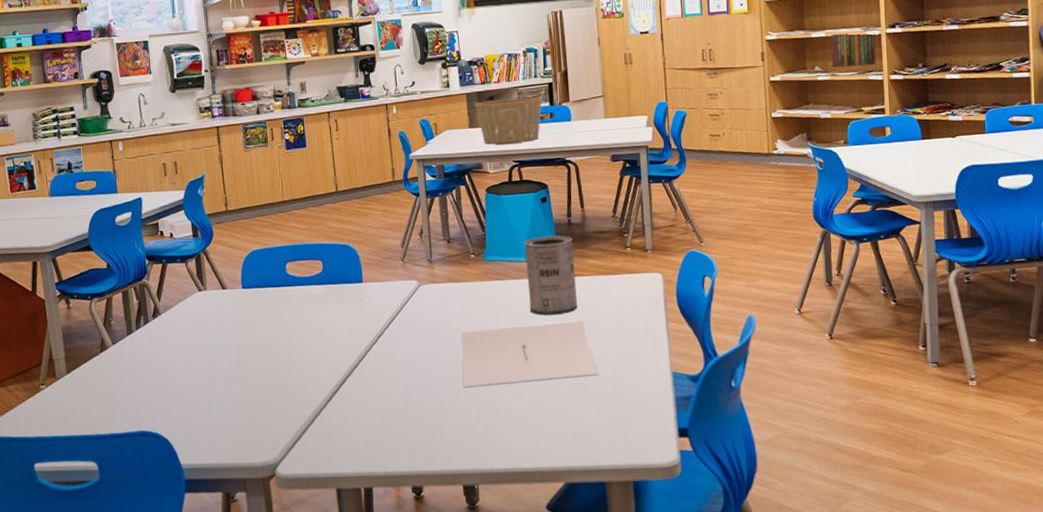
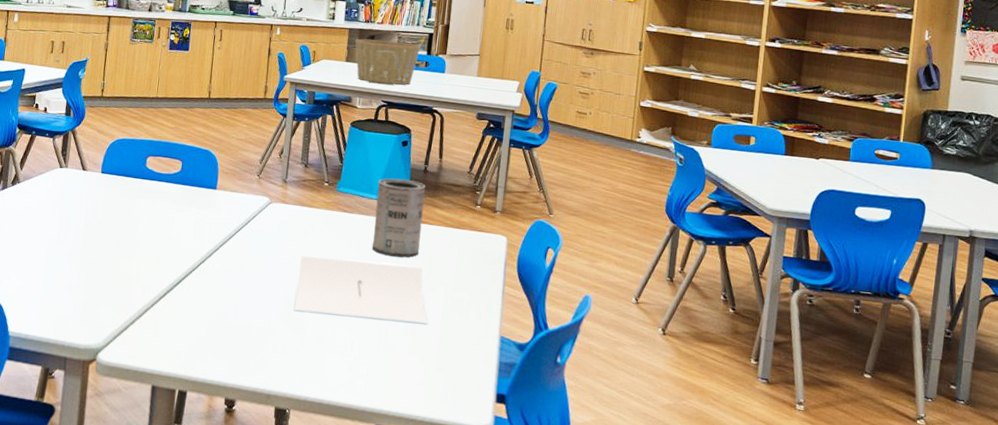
books: present [830,32,876,68] -> none [707,37,754,74]

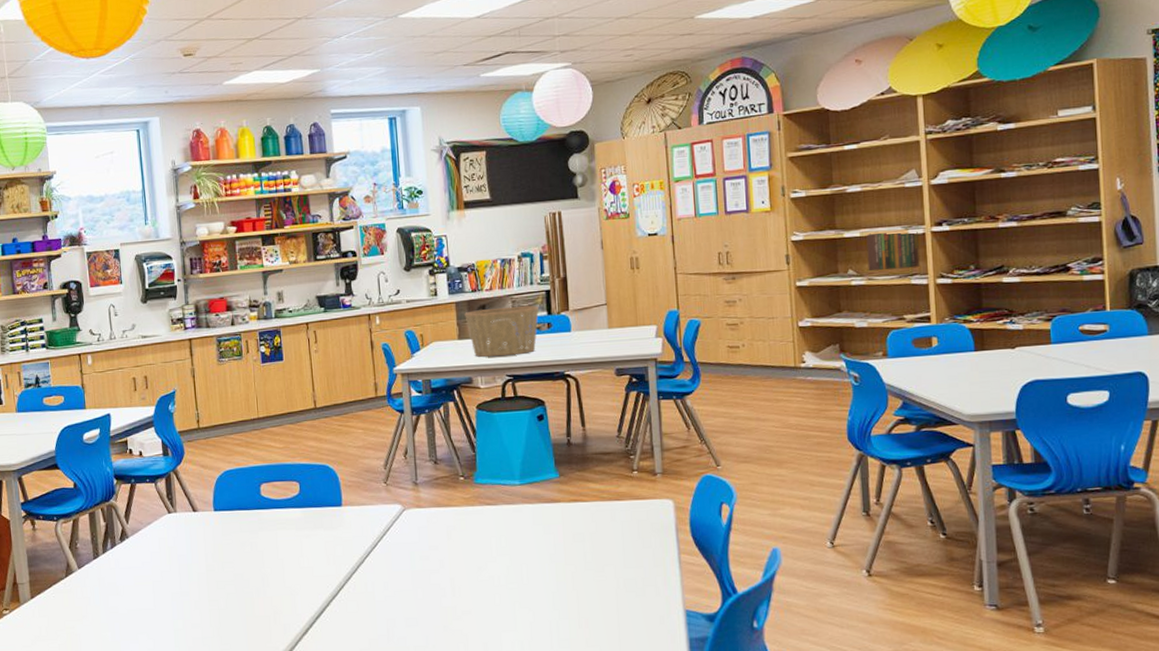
paper sheet: present [293,256,429,324] -> none [448,550,602,622]
paint can: present [371,178,426,257] -> none [518,457,578,544]
books: none [707,37,754,74] -> present [866,231,920,272]

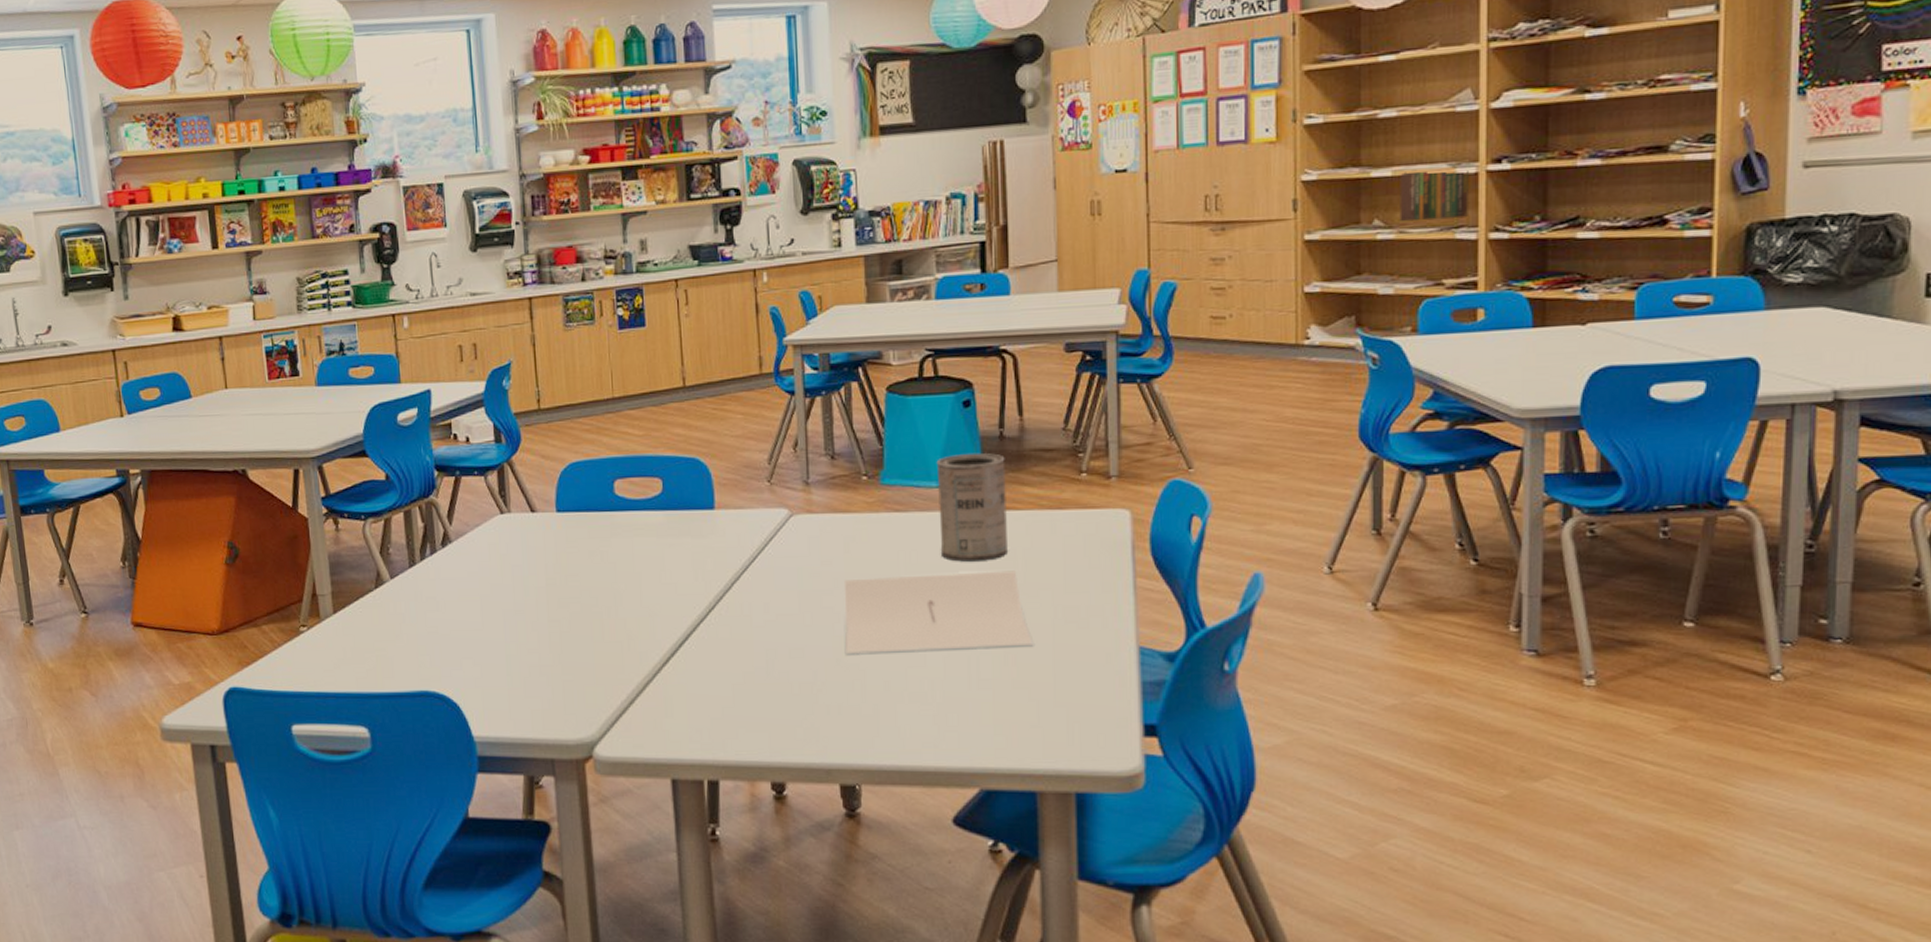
paper sheet: none [448,550,602,622] -> present [843,570,1034,655]
basket: present [464,305,539,357] -> none [875,261,971,326]
paint can: none [518,457,578,544] -> present [936,453,1007,562]

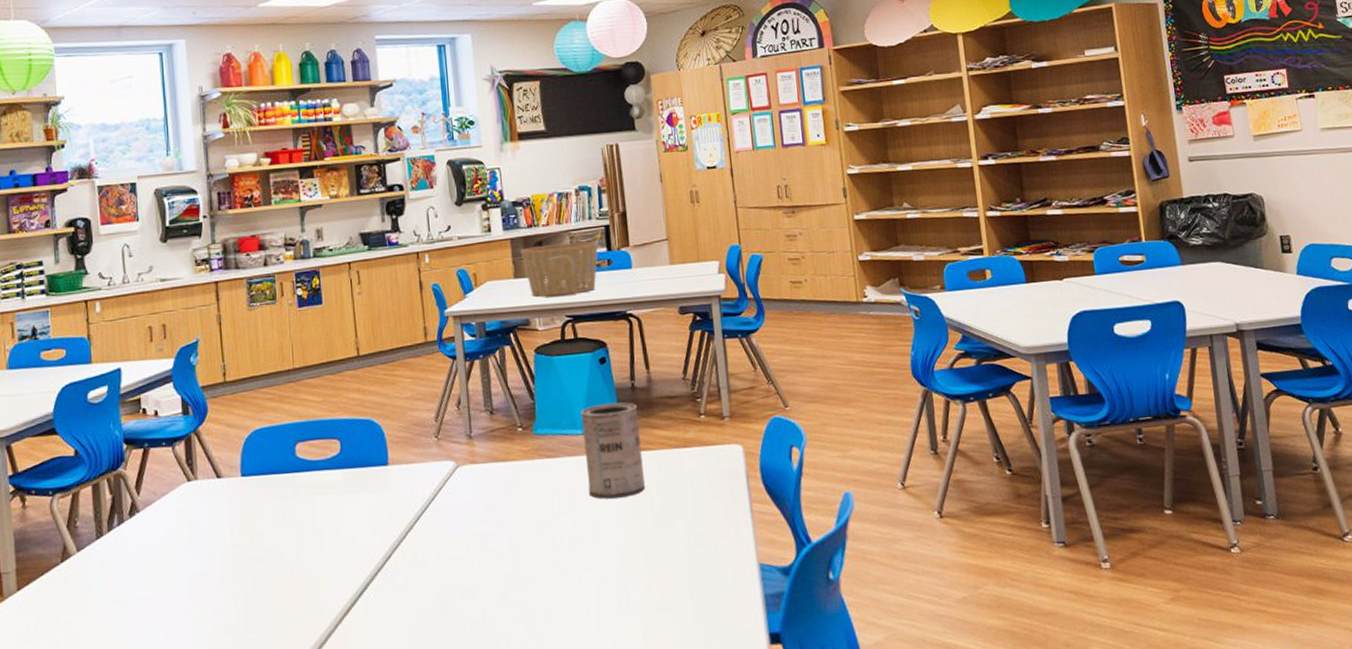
paper sheet: present [843,570,1034,655] -> none [506,504,673,591]
basket: none [875,261,971,326] -> present [520,241,599,297]
books: present [1400,170,1469,222] -> none [918,165,970,205]

